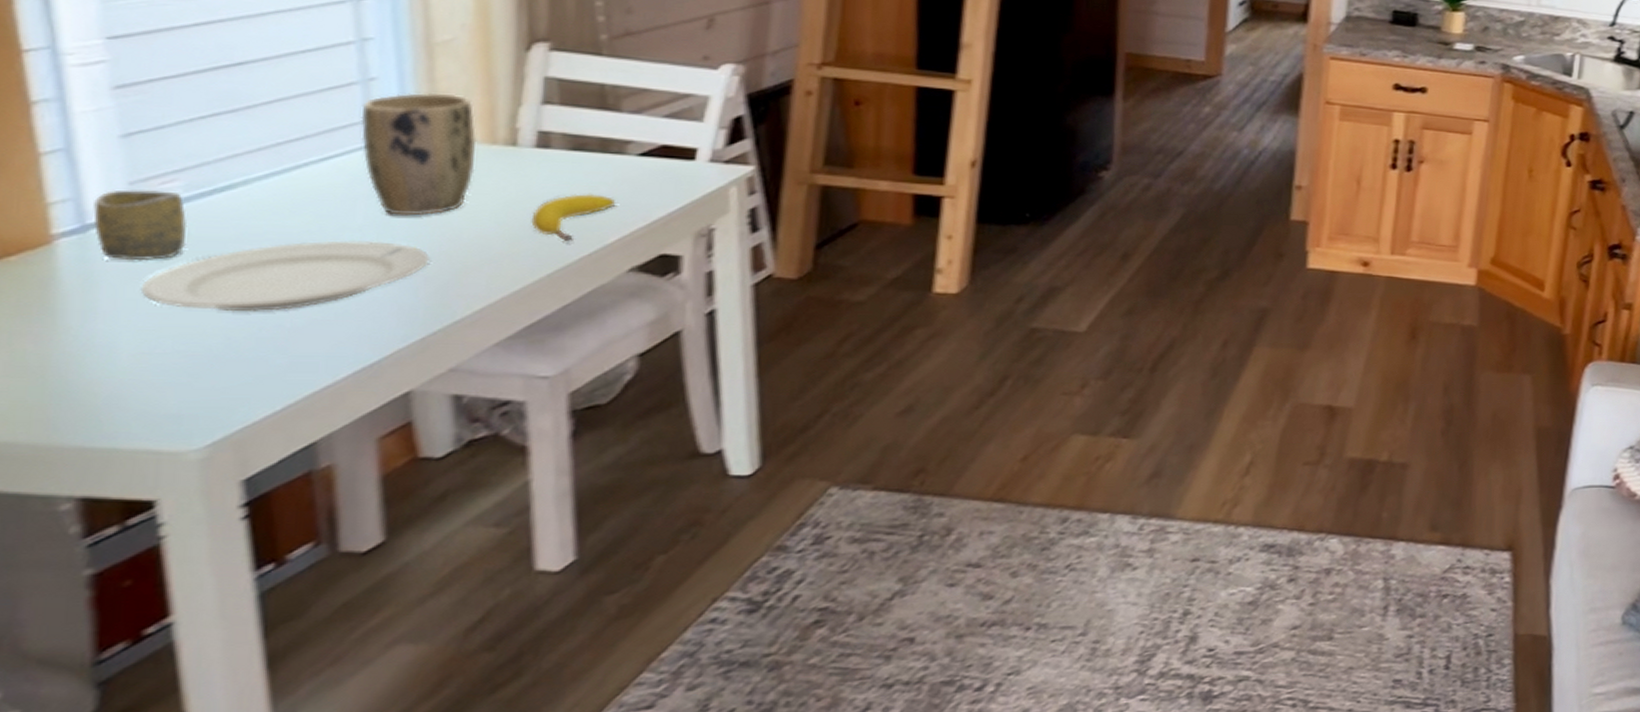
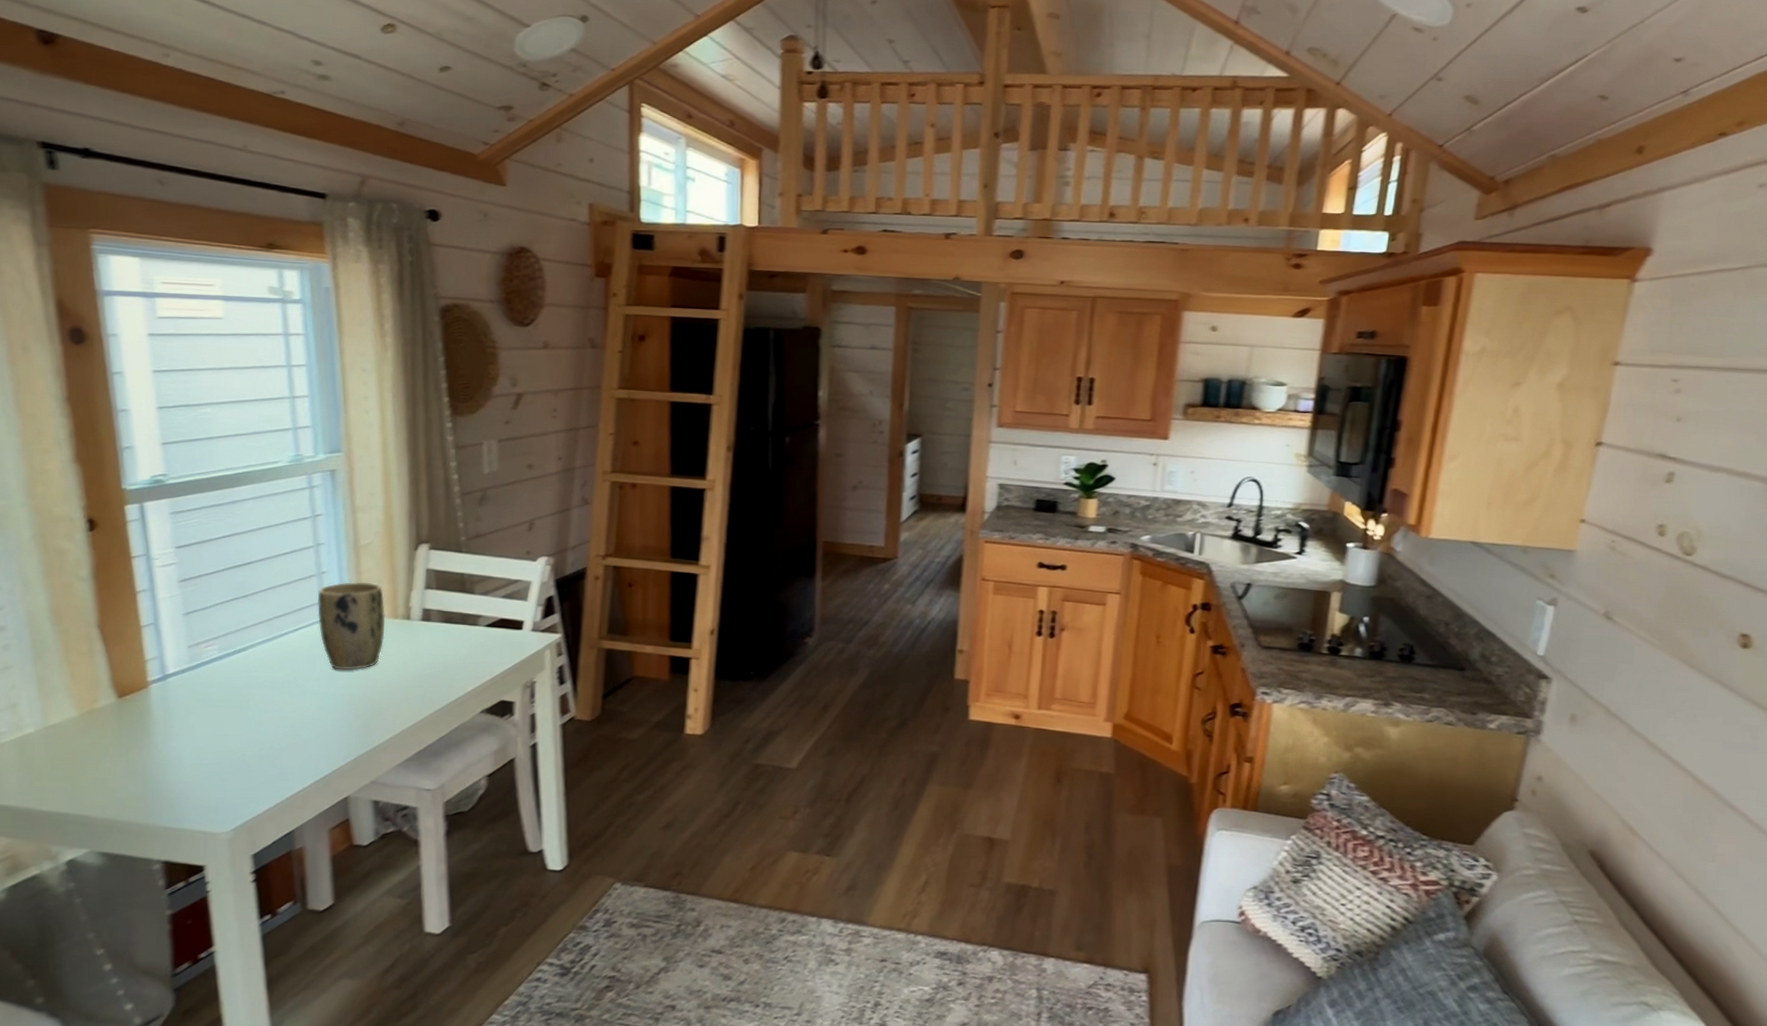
cup: present [93,189,188,261] -> none [169,651,221,700]
plate: present [140,240,431,312] -> none [195,687,359,737]
fruit: present [531,193,616,241] -> none [419,654,472,690]

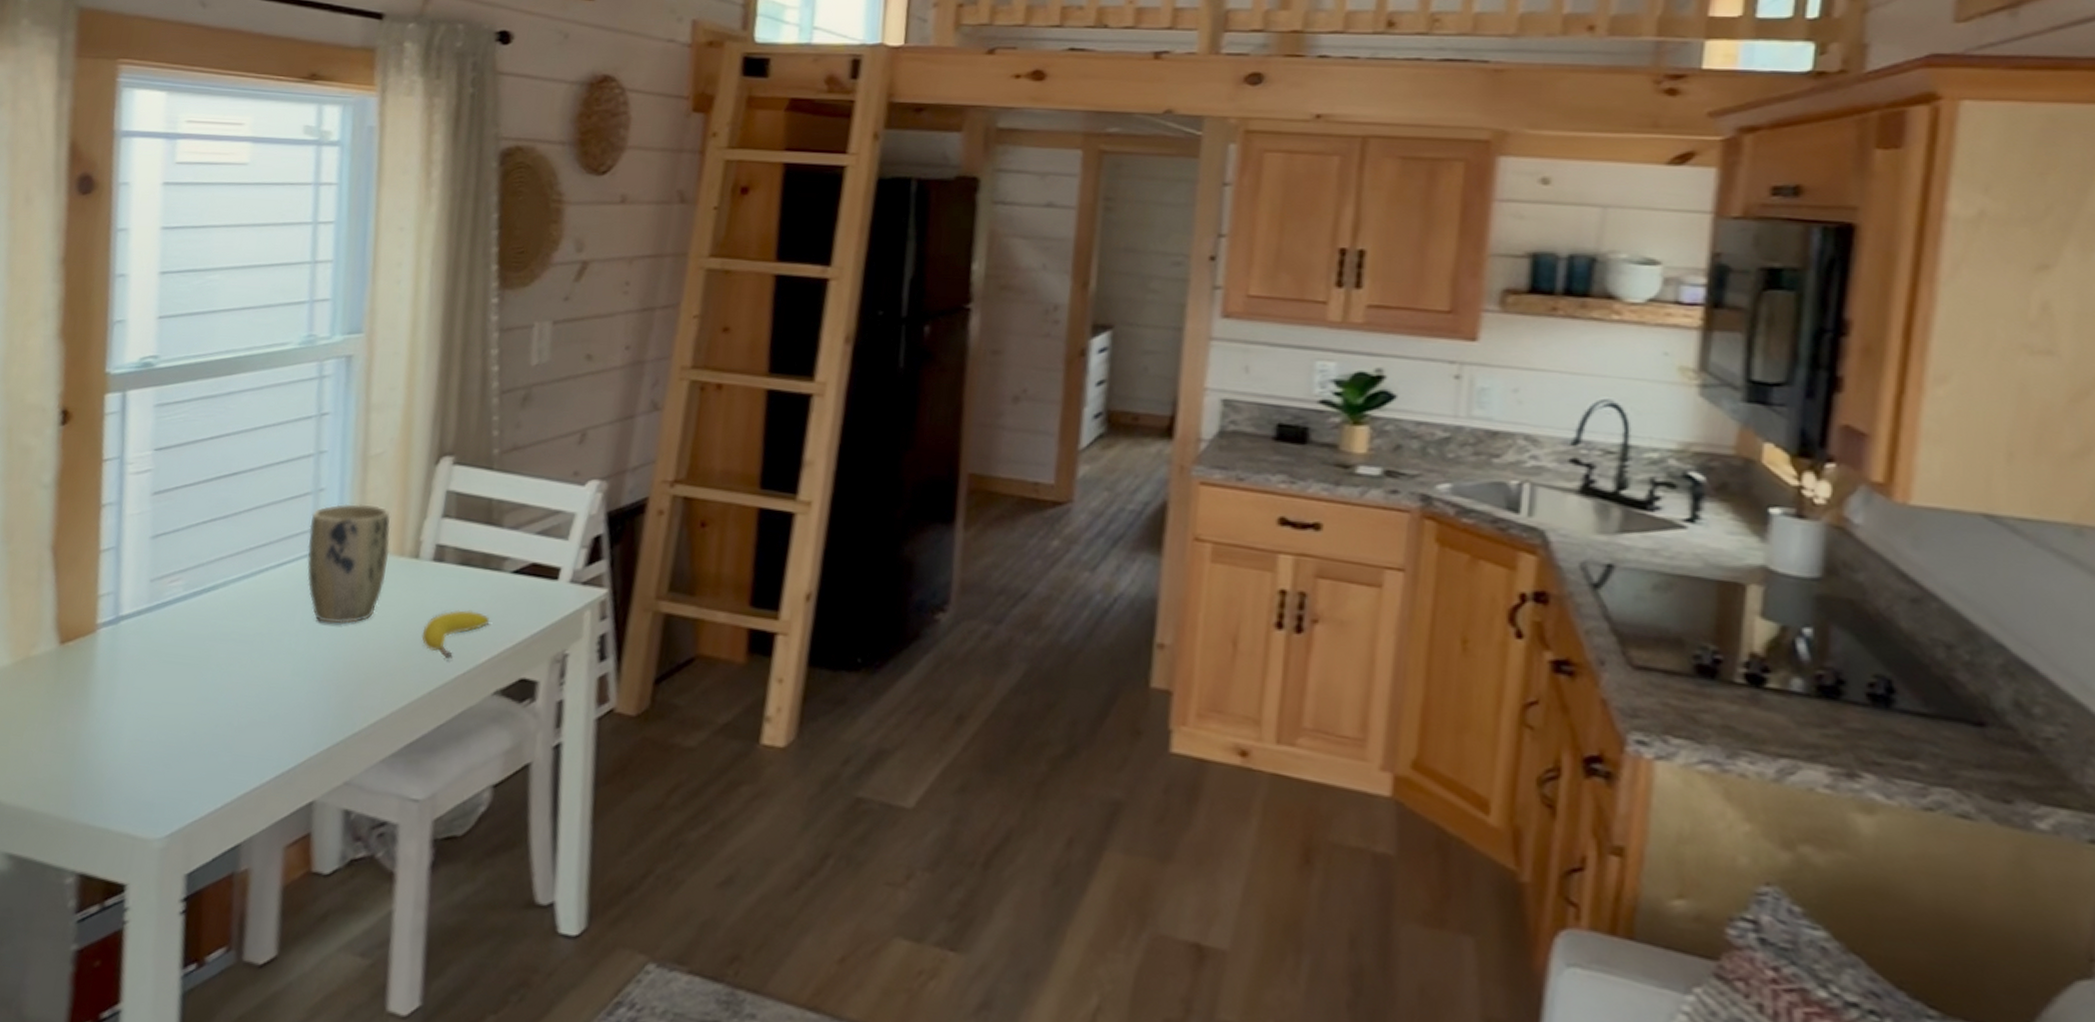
fruit: none [419,654,472,690] -> present [421,609,490,659]

